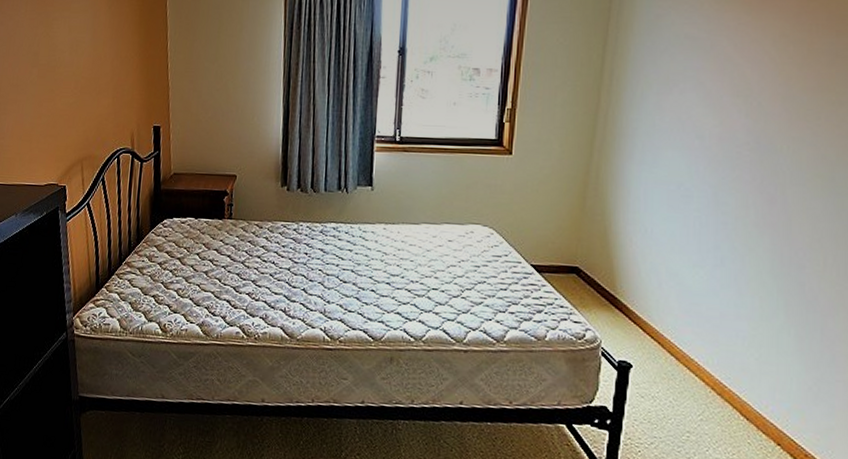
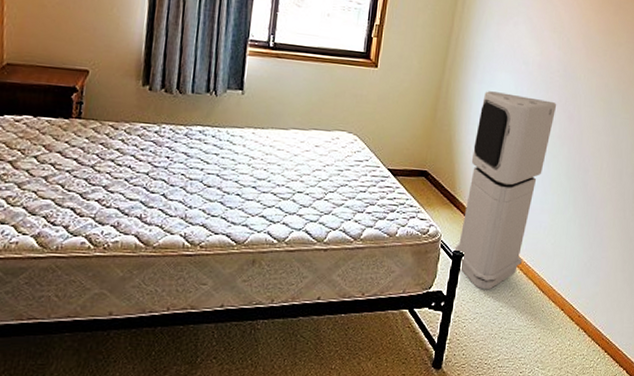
air purifier: none [619,173,749,411] -> present [454,91,557,290]

